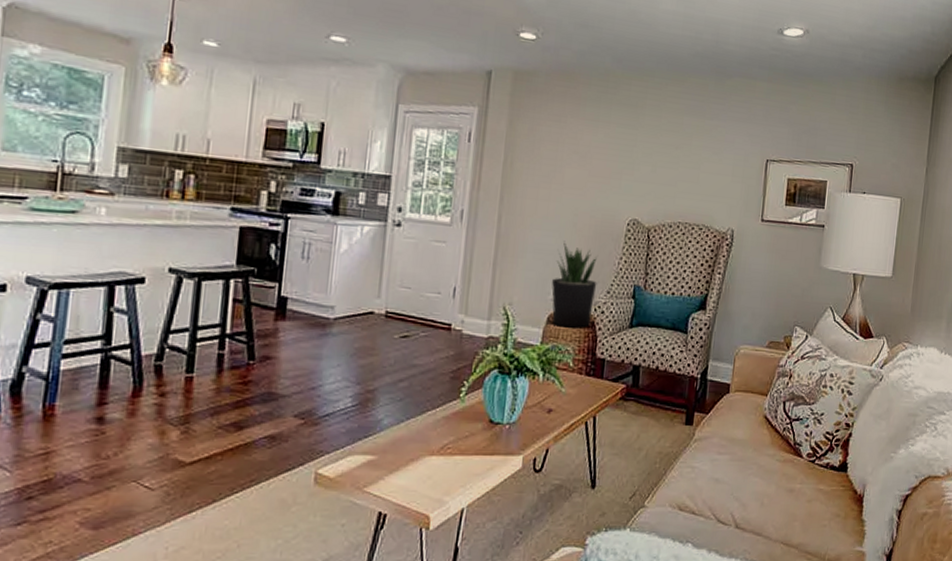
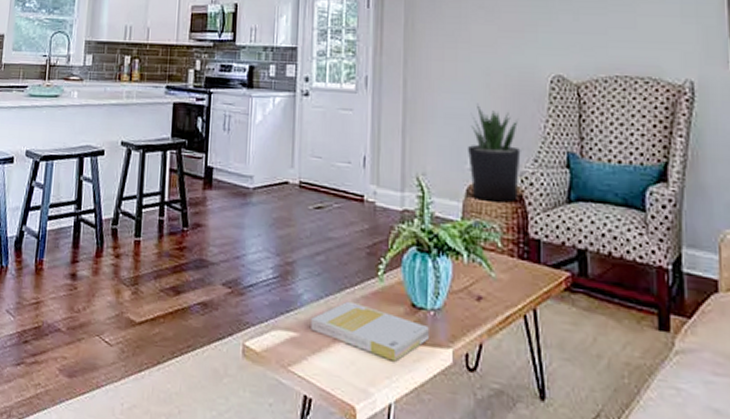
book: none [389,422,504,472] -> present [311,301,429,362]

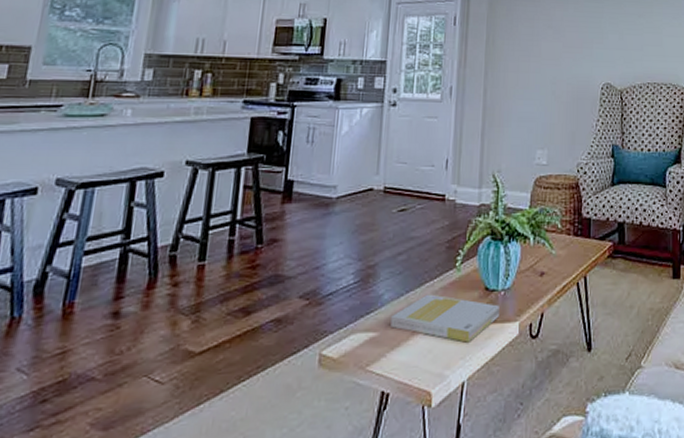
planter: present [467,103,521,203] -> none [535,108,578,190]

